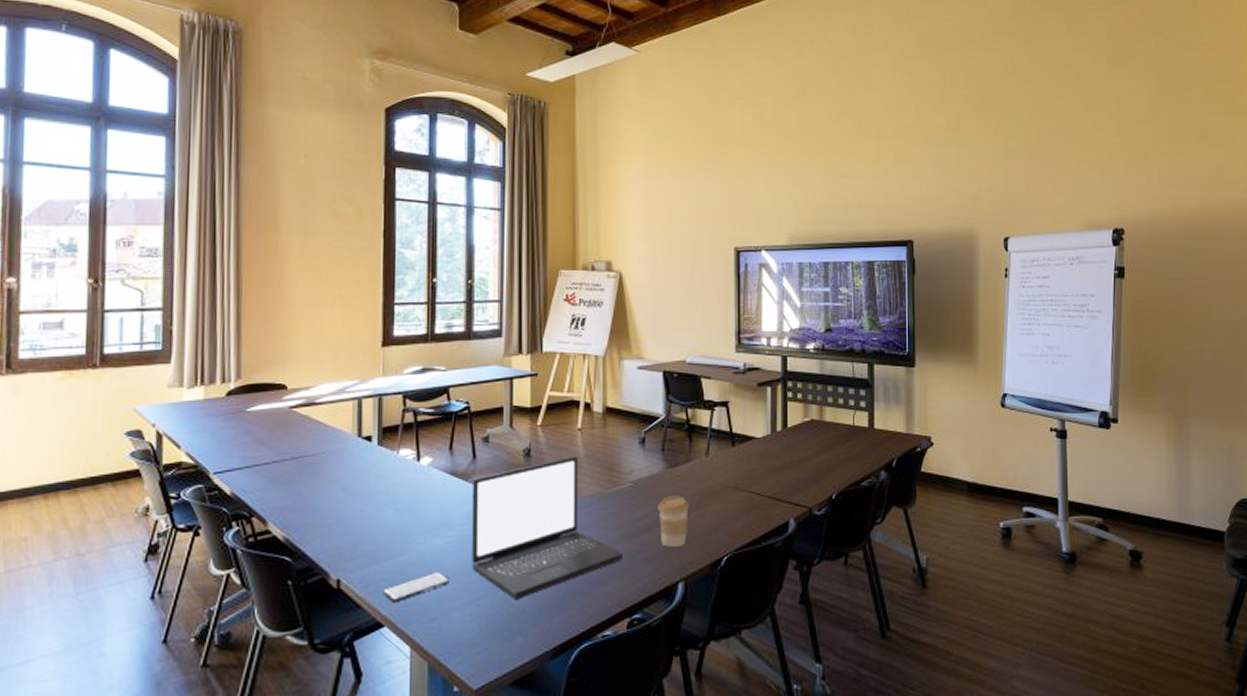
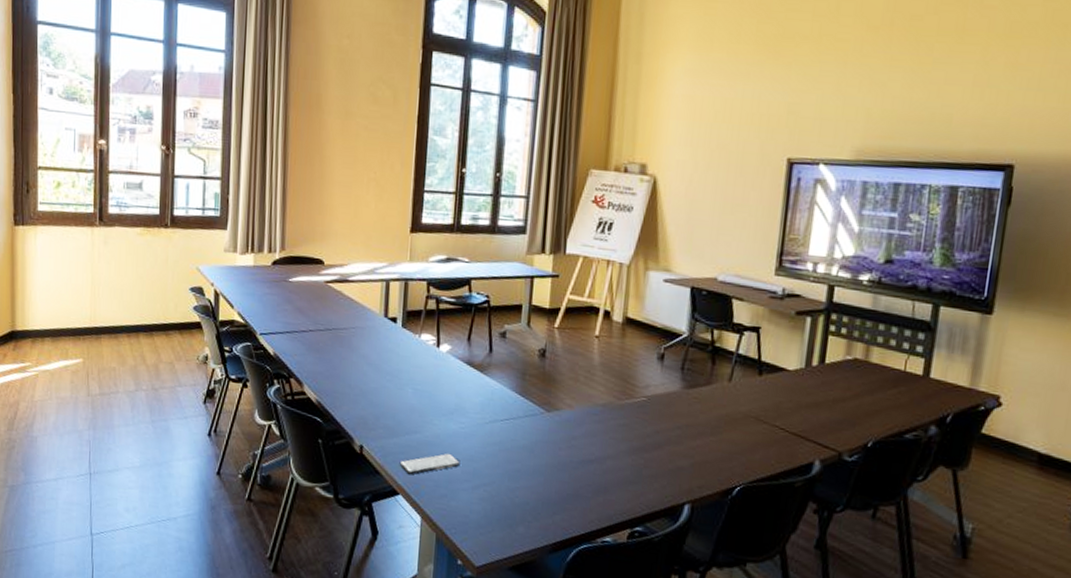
laptop: present [471,456,624,599] -> none [481,362,631,492]
coffee cup: present [658,496,689,548] -> none [670,416,705,470]

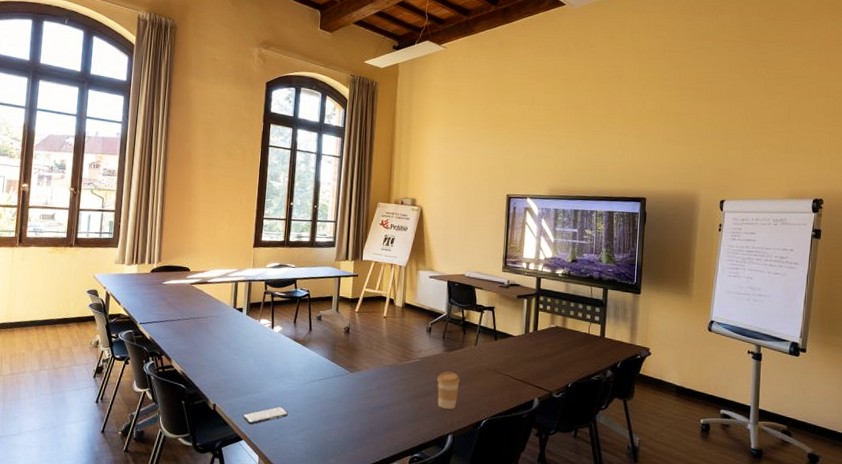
coffee cup: none [670,416,705,470] -> present [437,371,460,410]

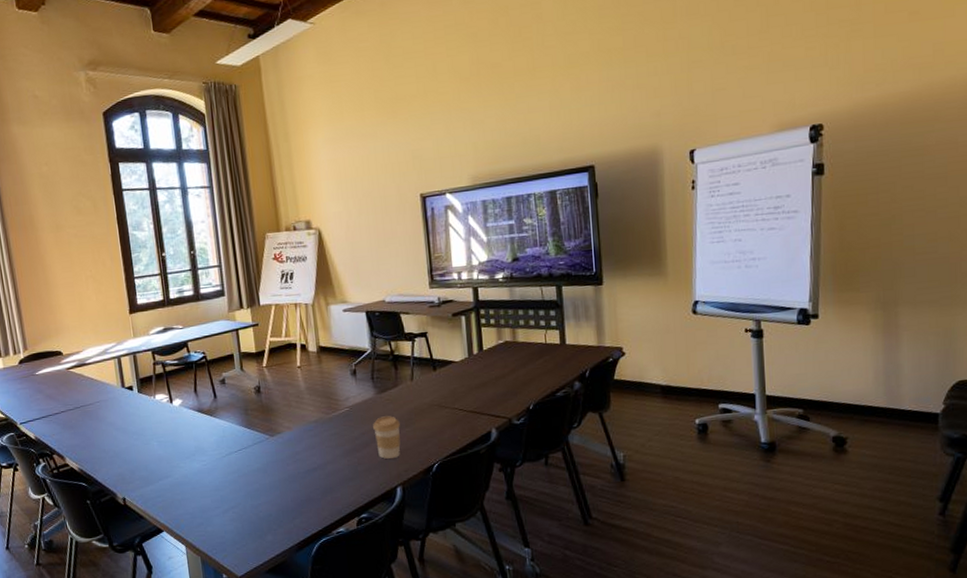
smartphone: present [243,406,288,424] -> none [158,488,209,513]

